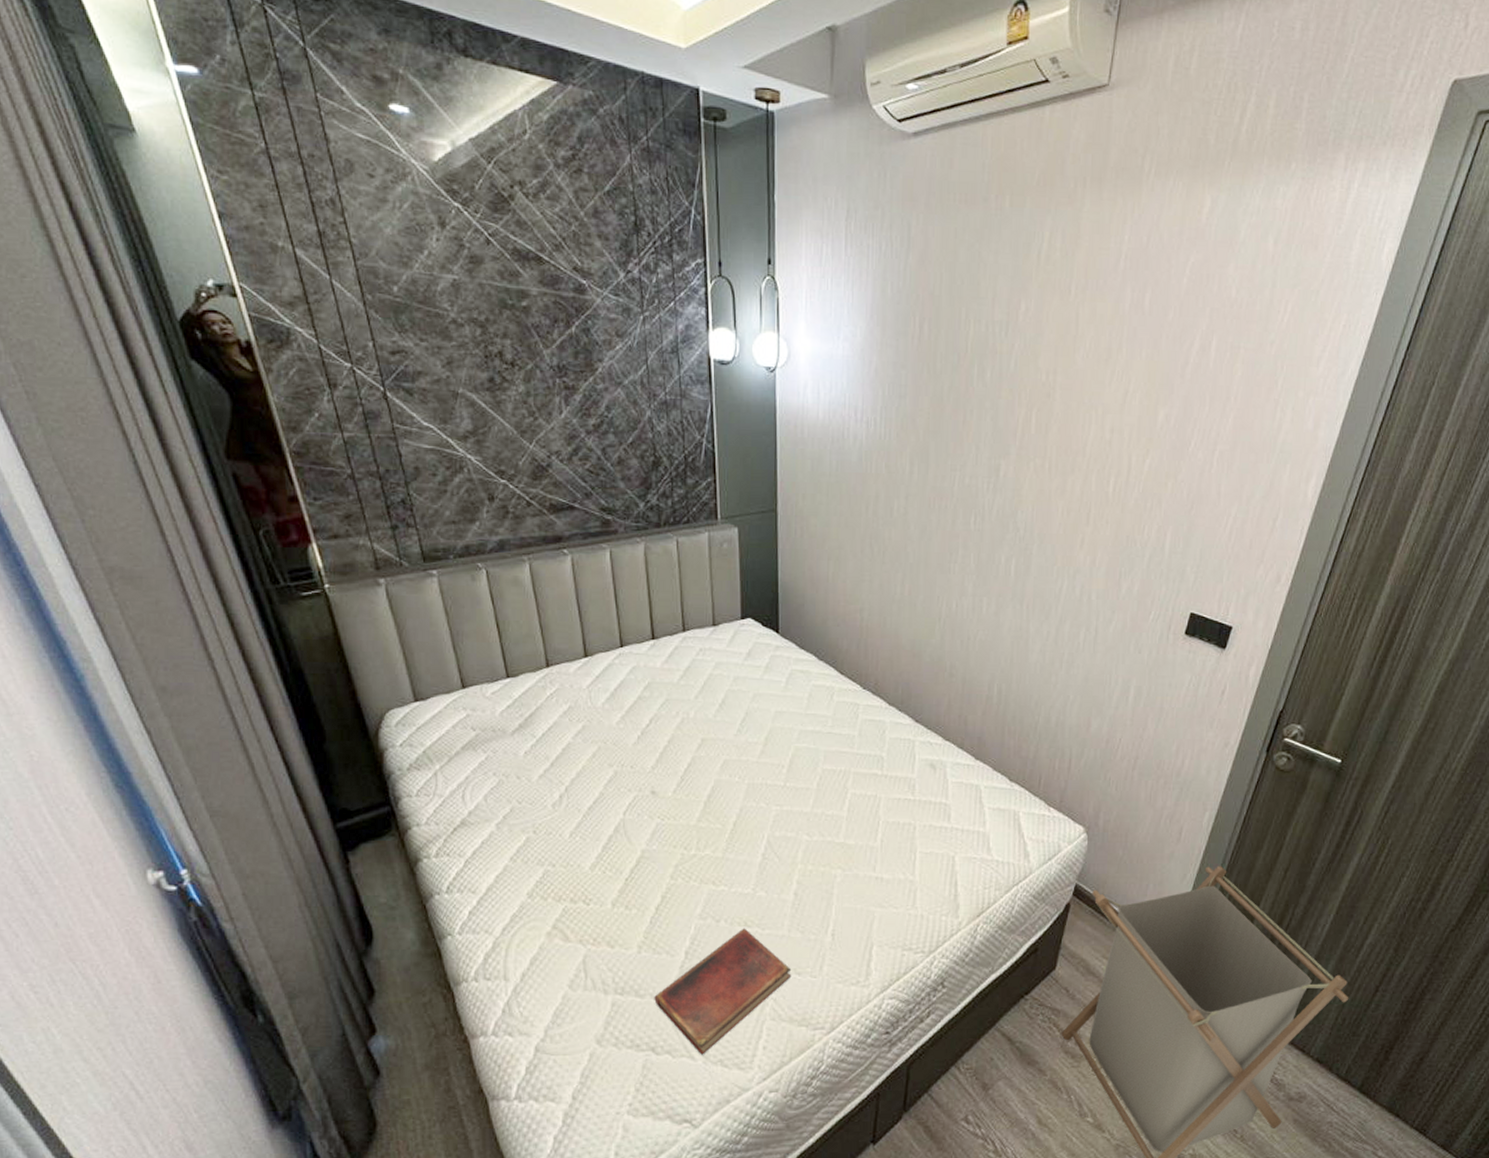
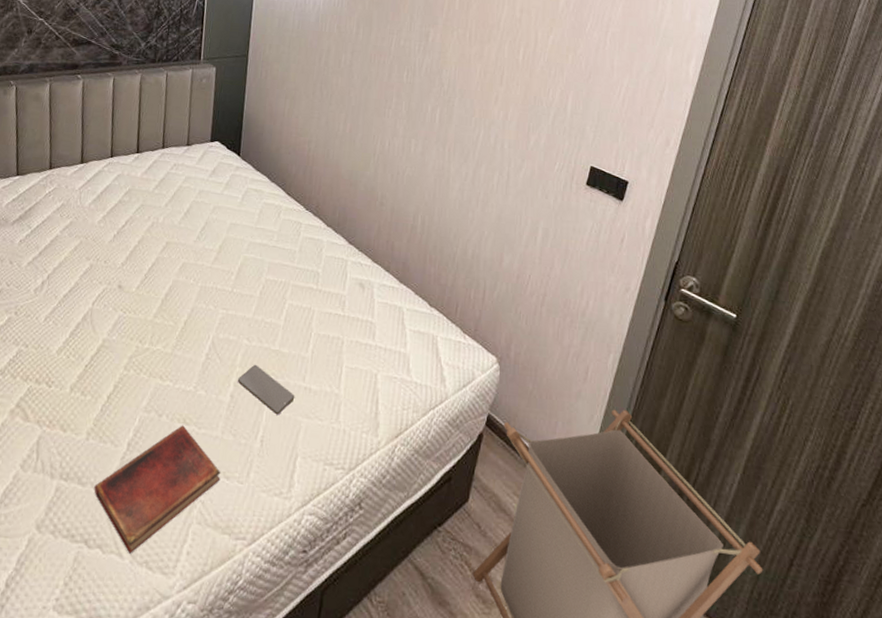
smartphone: none [800,859,866,908] -> present [237,364,295,415]

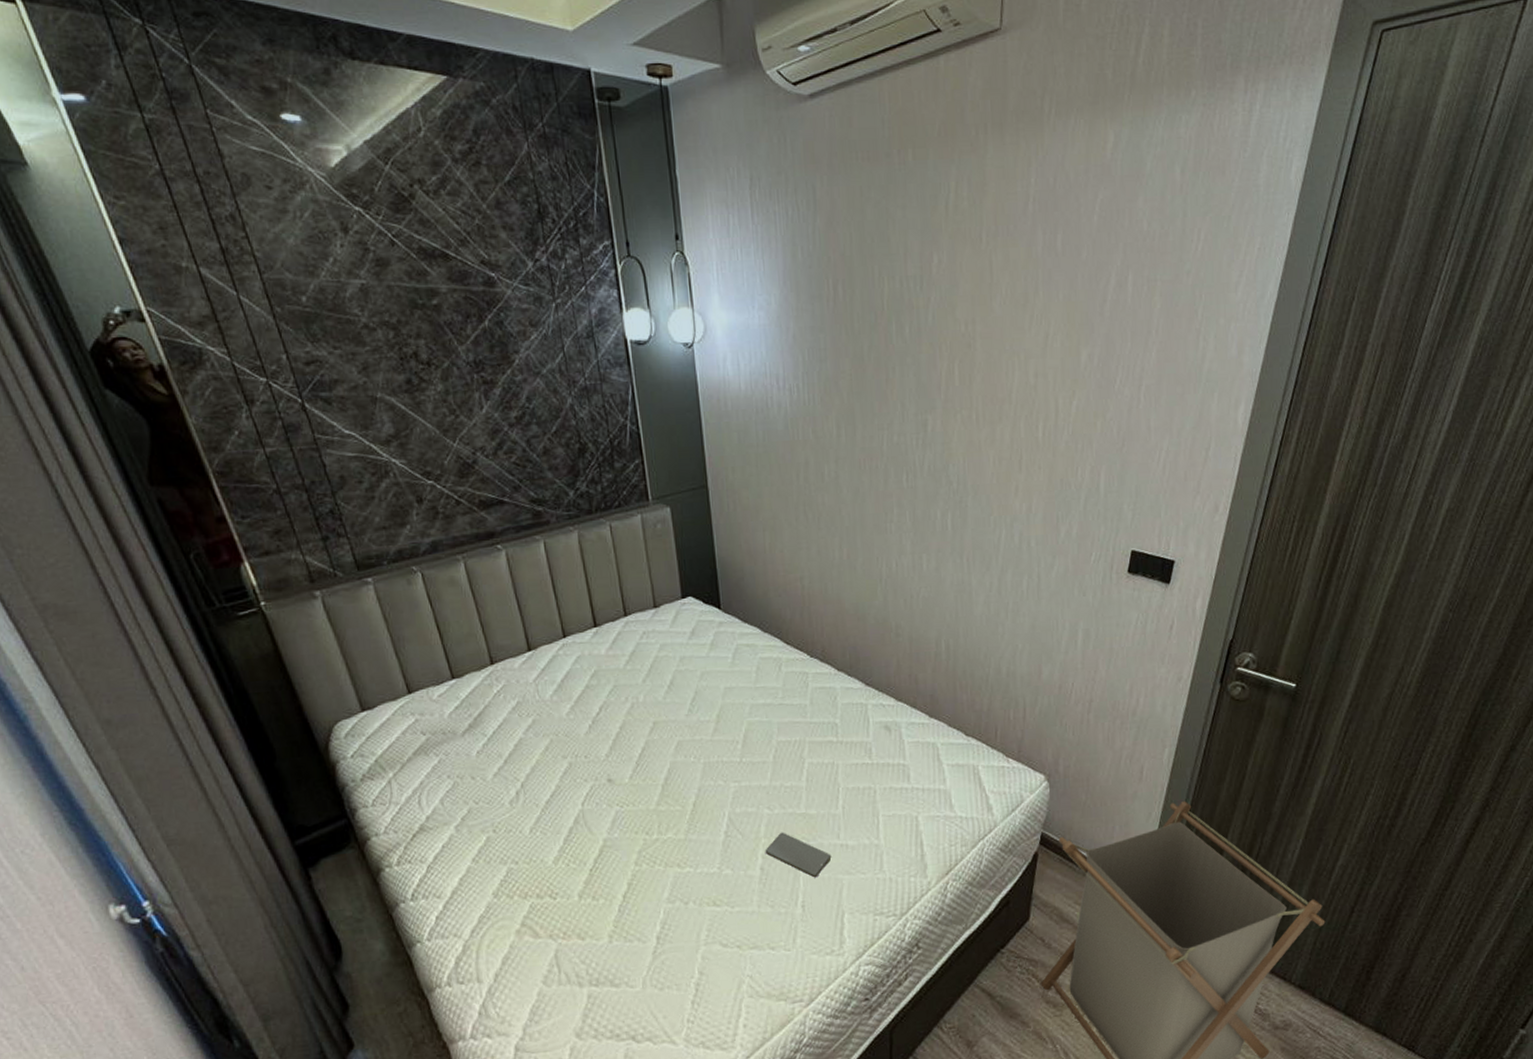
diary: present [94,425,221,554] -> none [629,907,766,1039]

